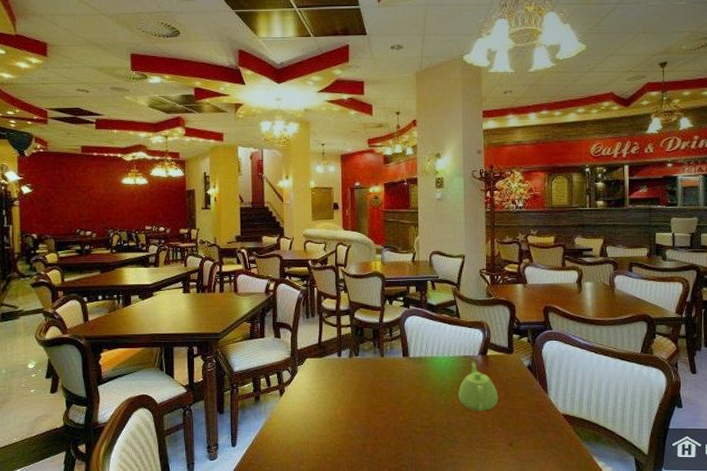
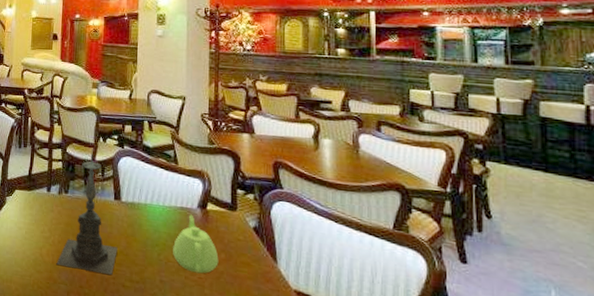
candle holder: none [351,312,408,425] -> present [56,149,118,276]

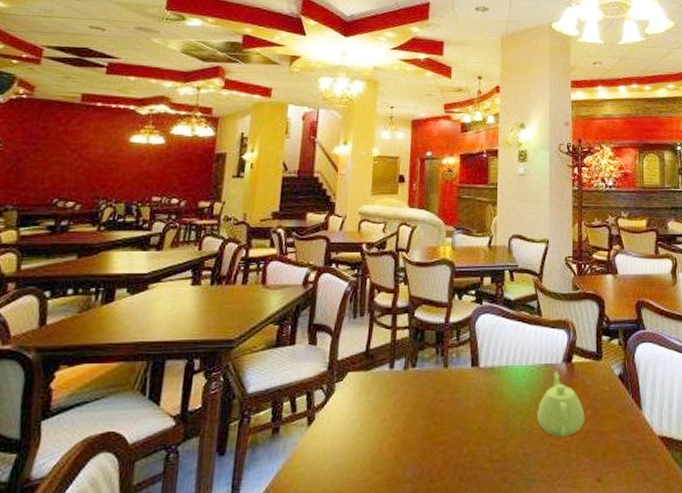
candle holder: present [56,149,118,276] -> none [400,309,475,460]

